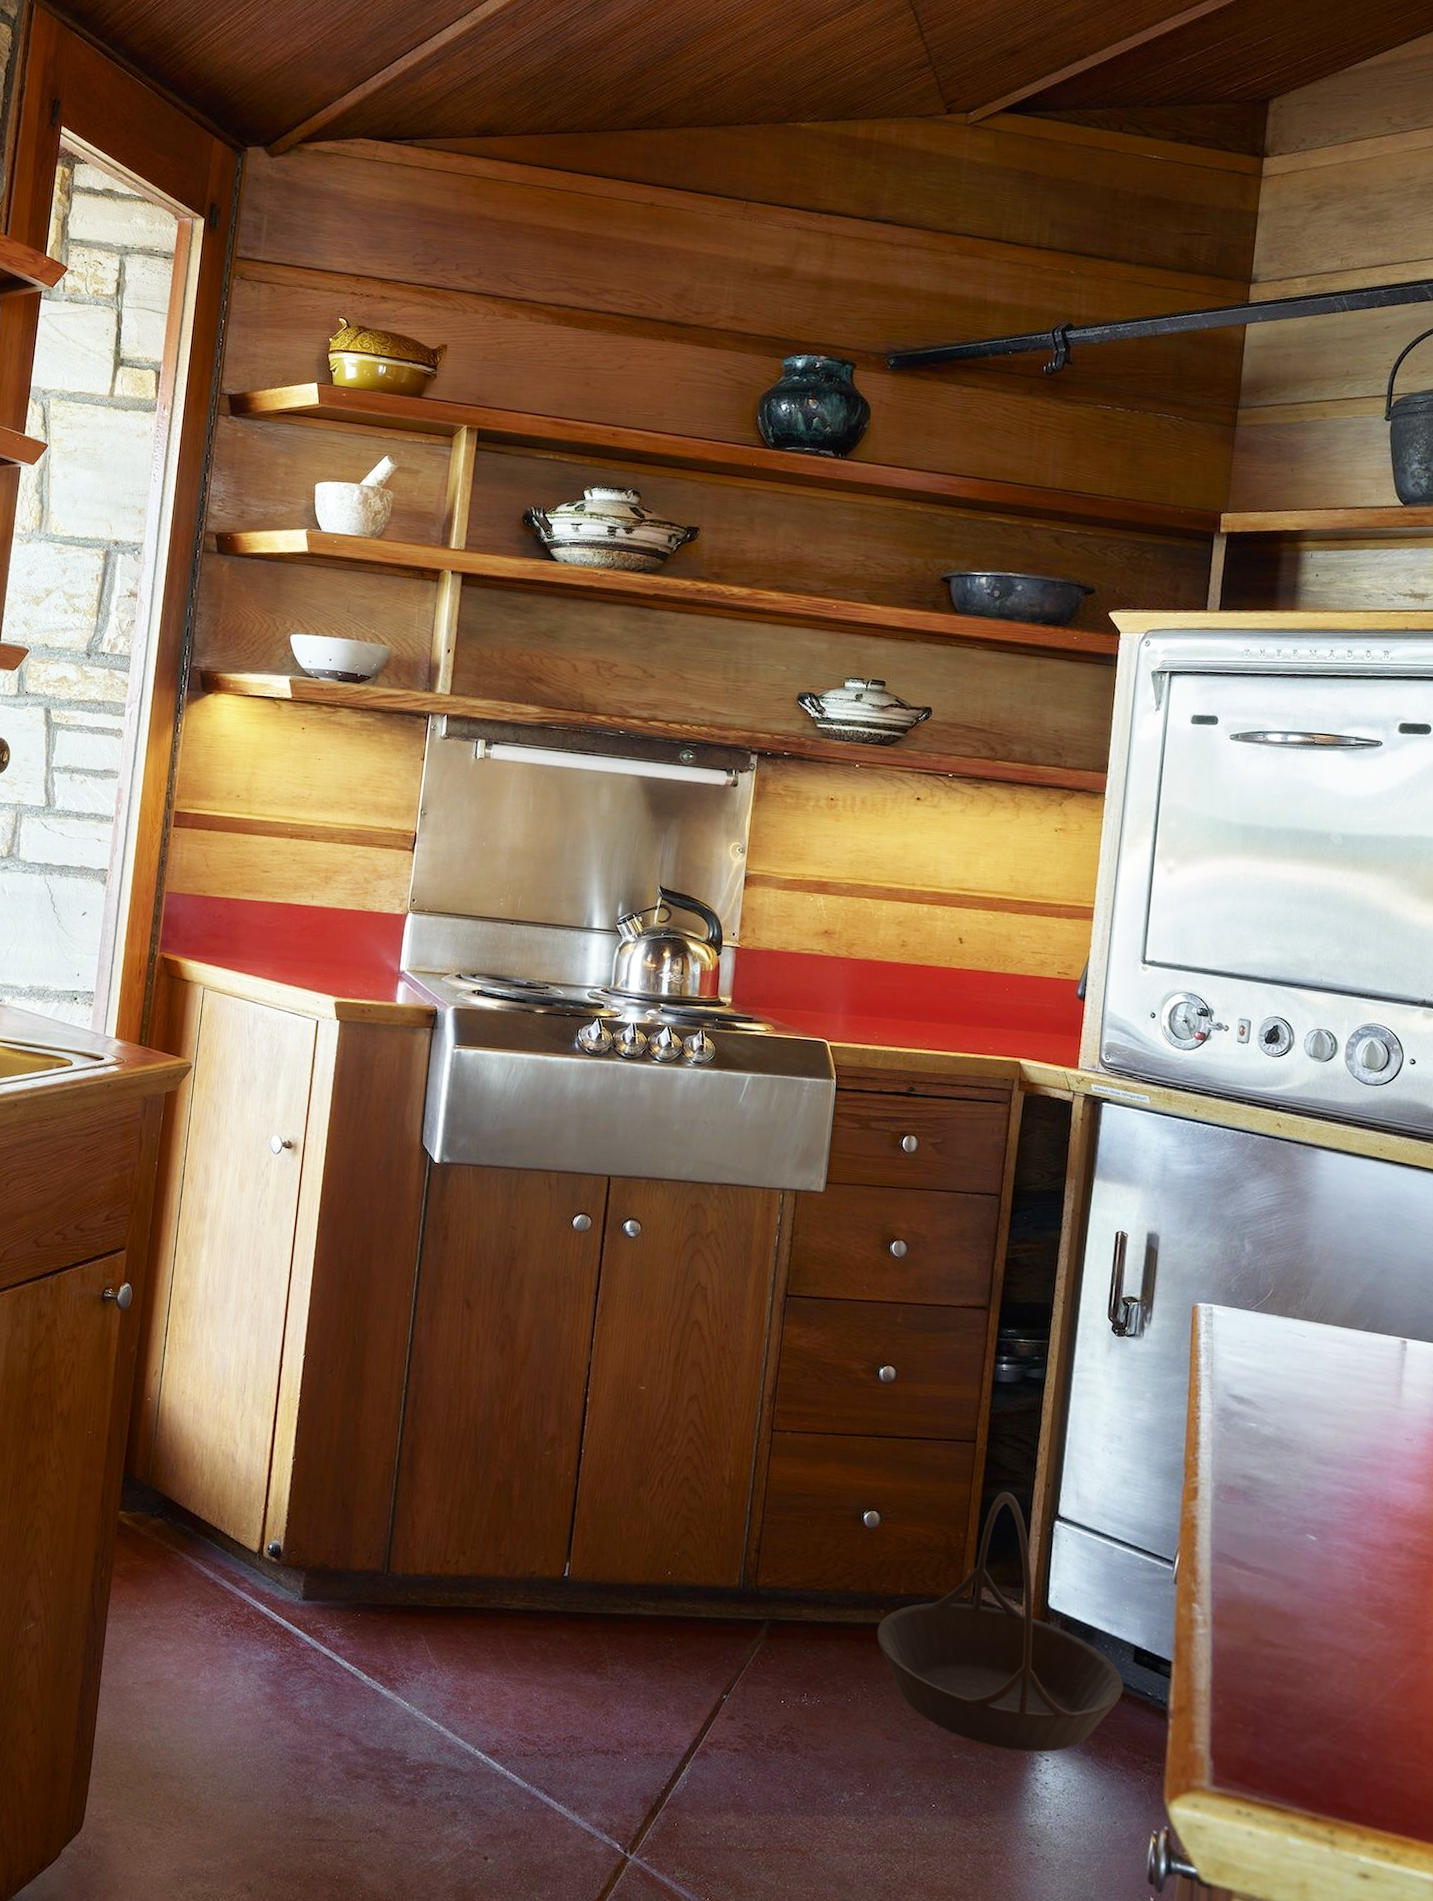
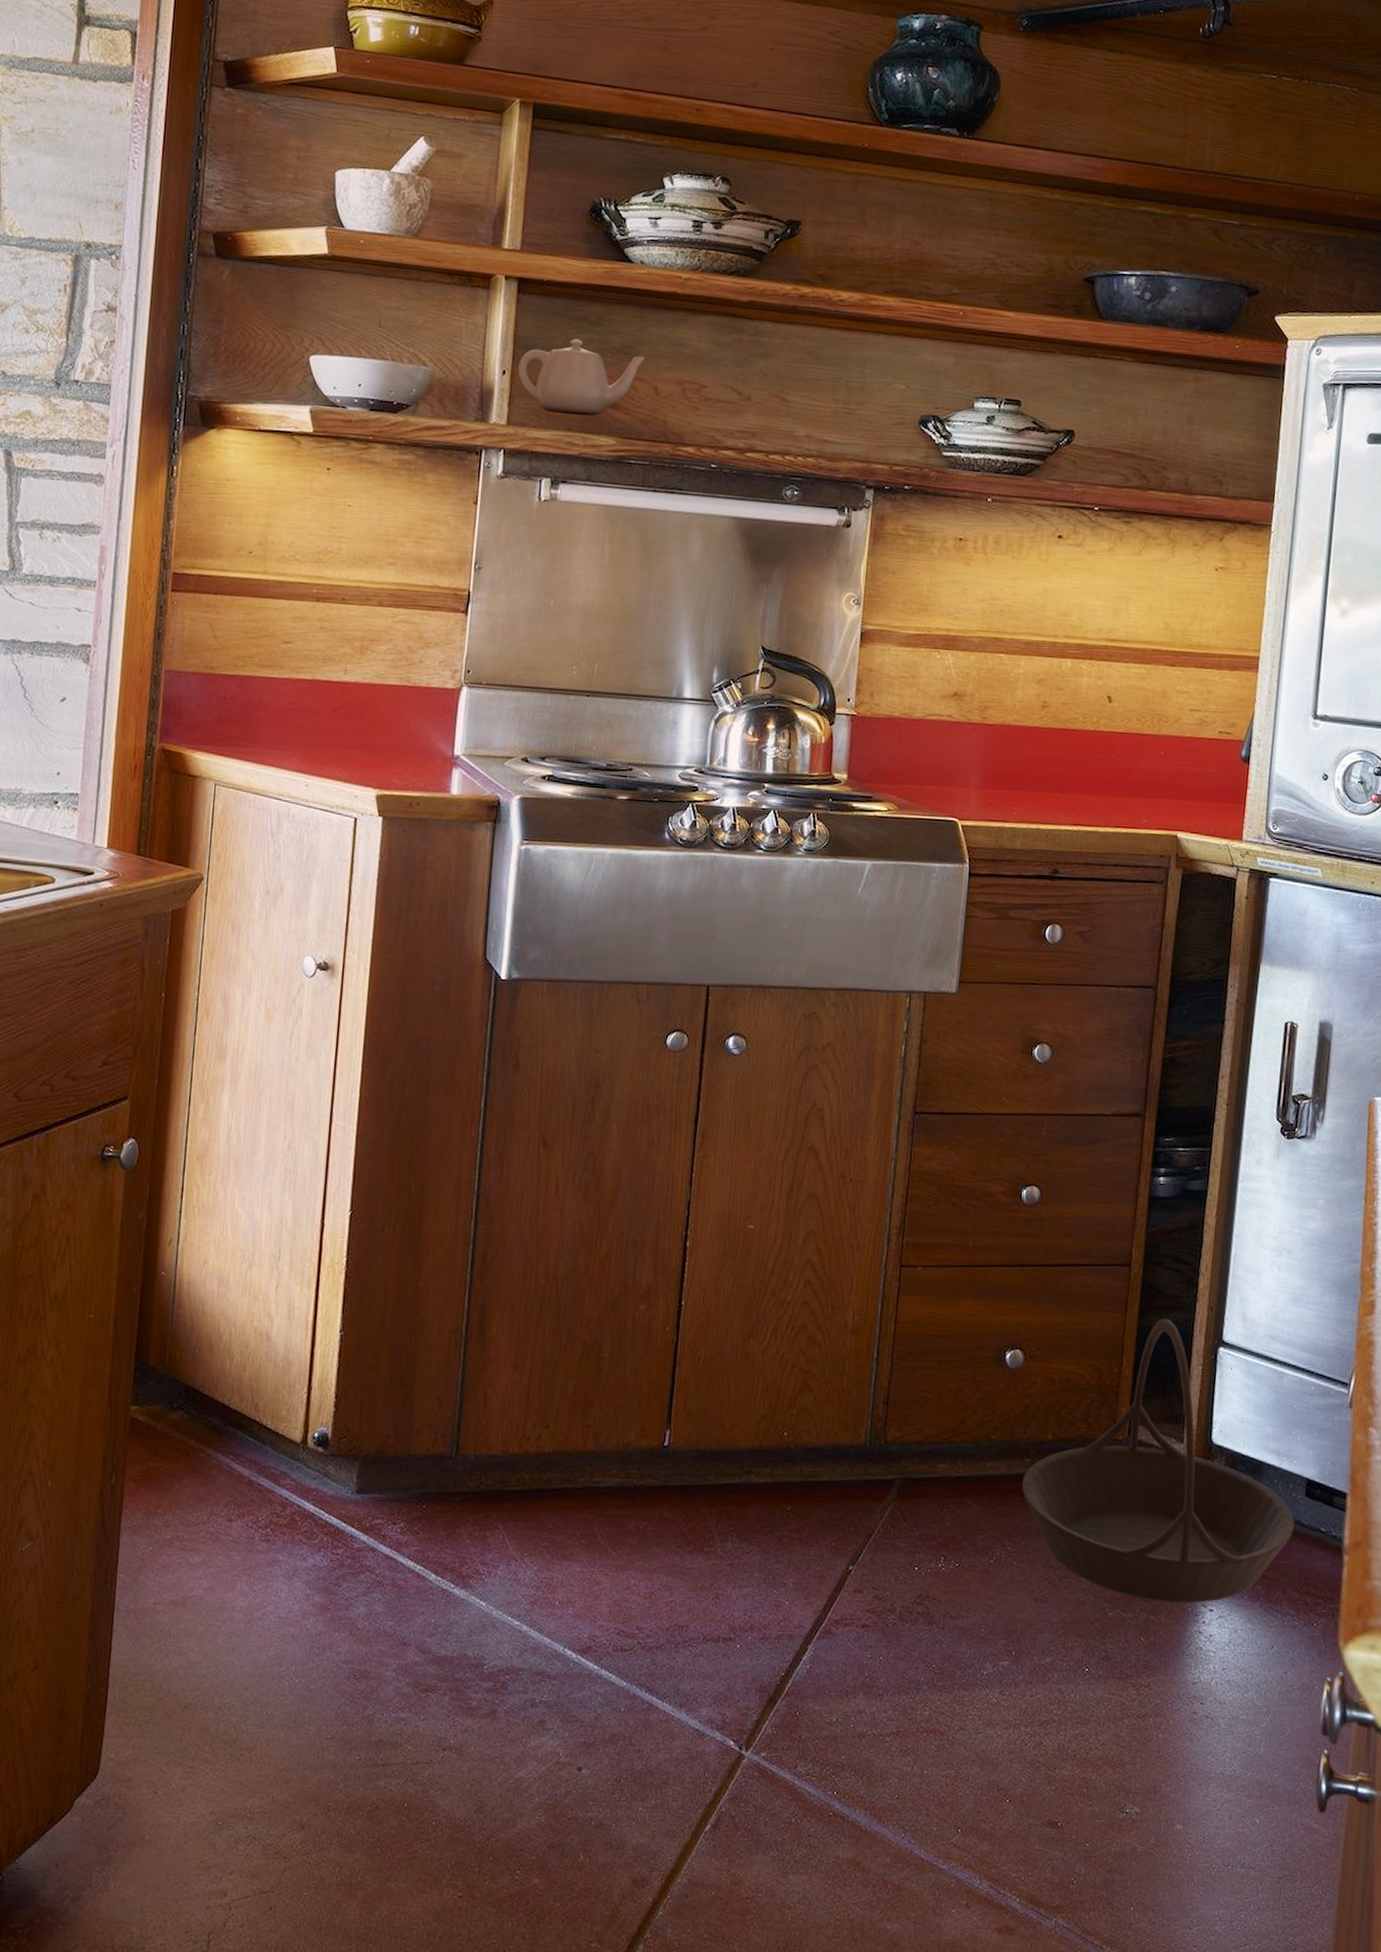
teapot: none [460,623,566,689] -> present [518,338,645,416]

